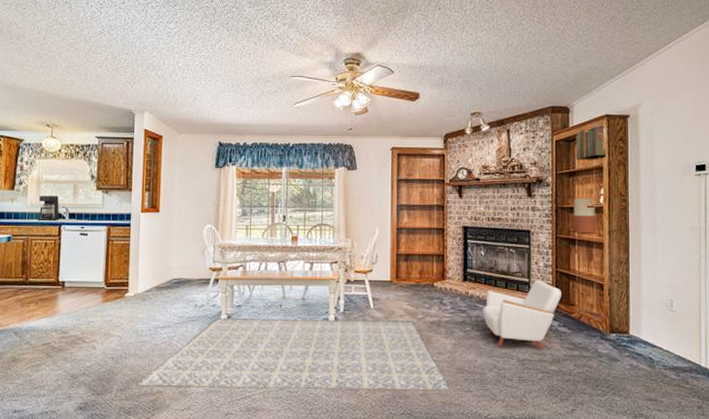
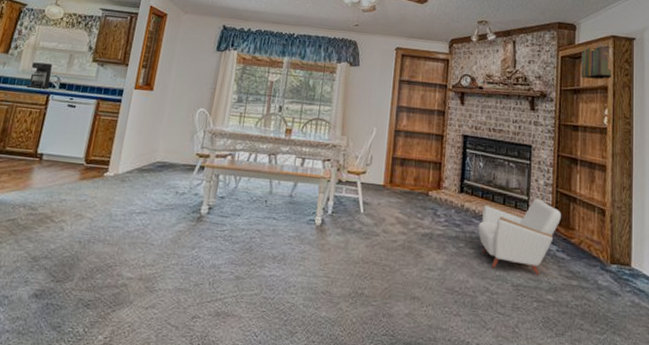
area rug: present [135,318,451,391] -> none [99,209,439,314]
vase: present [573,198,597,234] -> none [575,116,600,155]

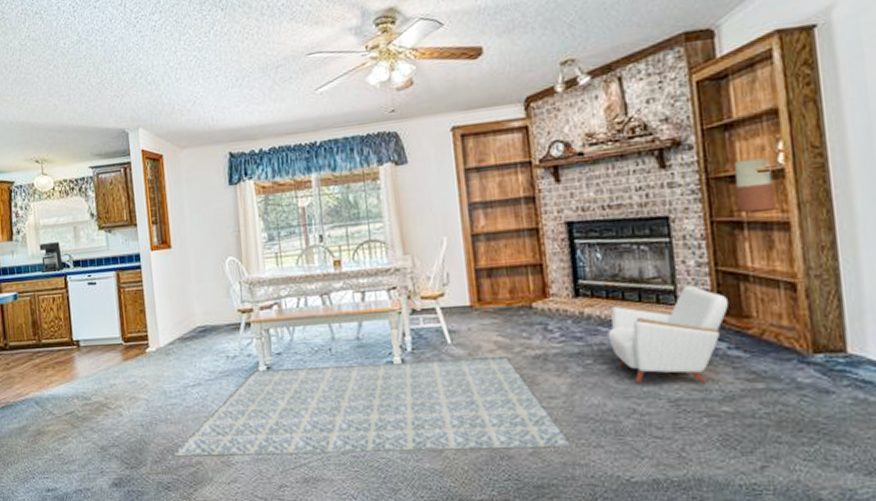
area rug: none [99,209,439,314] -> present [171,356,572,457]
vase: none [575,116,600,155] -> present [734,157,778,213]
books: present [581,45,612,80] -> none [728,48,784,105]

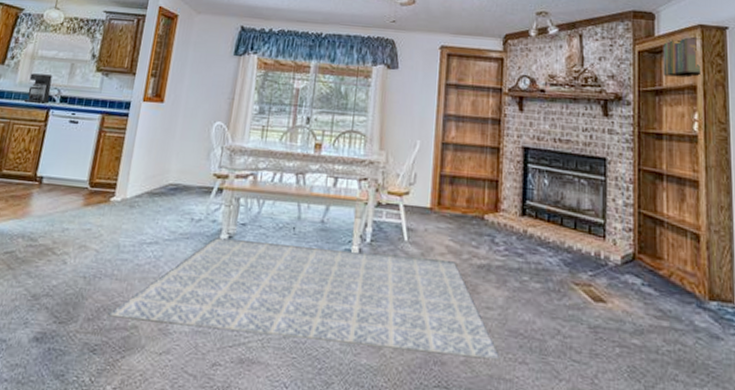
armchair: present [607,285,728,385] -> none [545,221,645,316]
books: none [728,48,784,105] -> present [663,37,702,78]
vase: present [734,157,778,213] -> none [660,122,690,169]

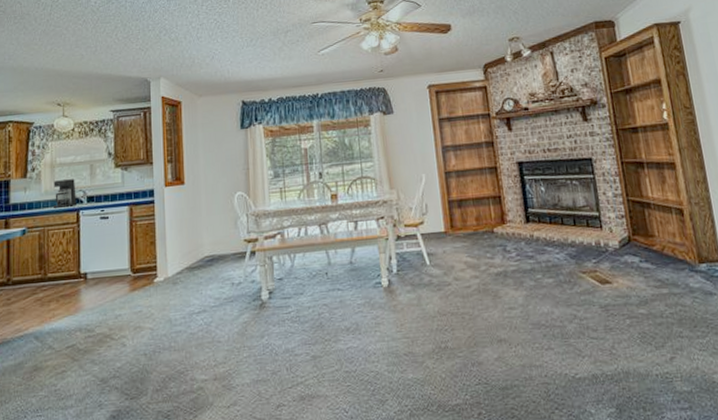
area rug: present [106,238,501,361] -> none [173,274,529,384]
books: present [663,37,702,78] -> none [625,36,664,75]

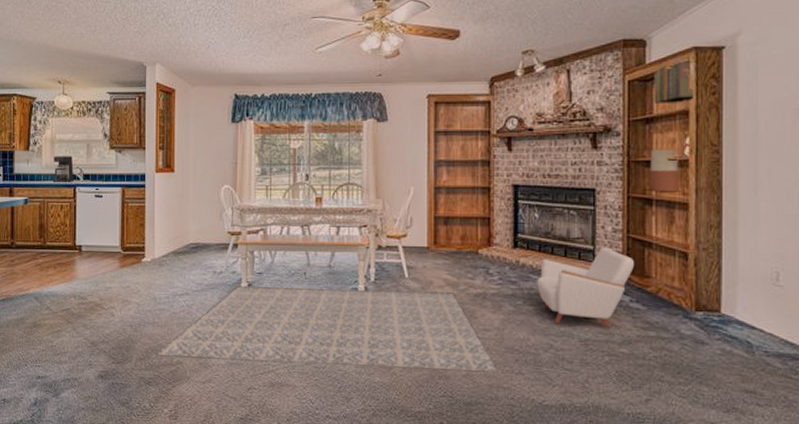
area rug: none [173,274,529,384] -> present [155,286,499,373]
armchair: none [552,212,638,294] -> present [537,247,634,329]
books: none [625,36,664,75] -> present [654,61,695,103]
vase: none [634,114,666,156] -> present [649,149,680,192]

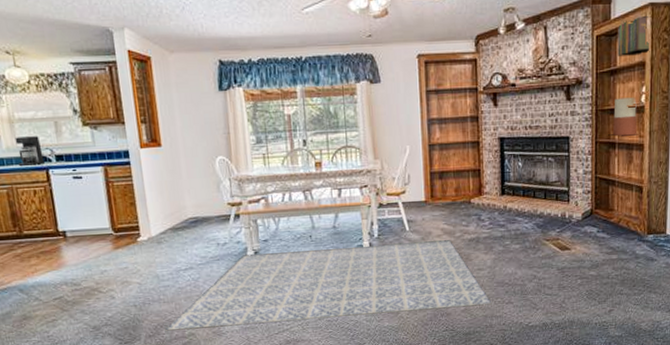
armchair: present [537,247,634,329] -> none [522,187,600,258]

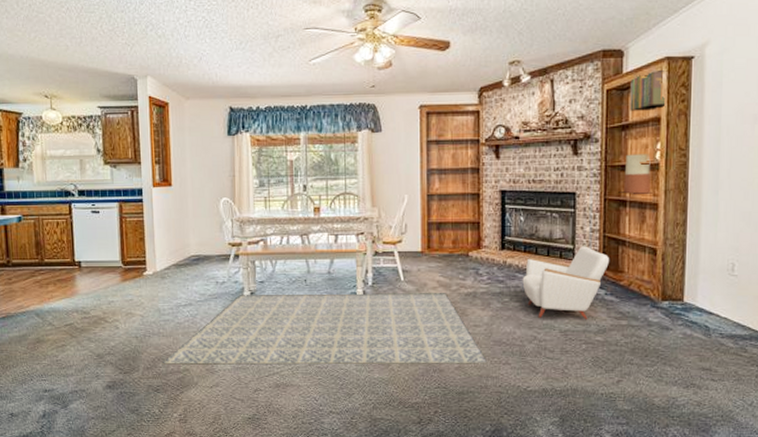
coffee maker: present [14,136,45,167] -> none [45,172,68,200]
armchair: none [522,187,600,258] -> present [522,246,609,320]

